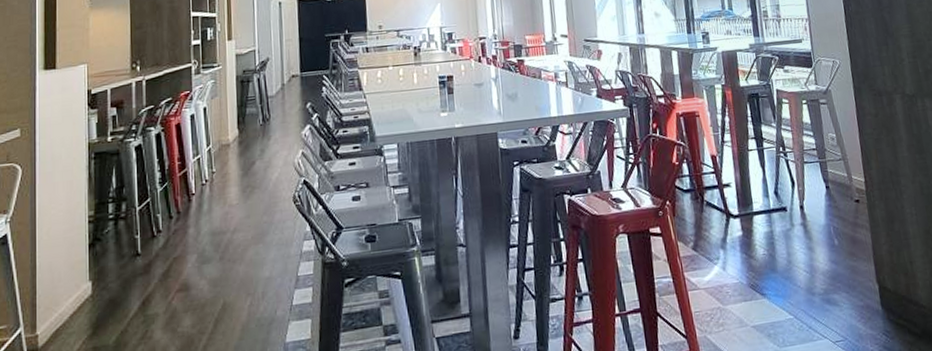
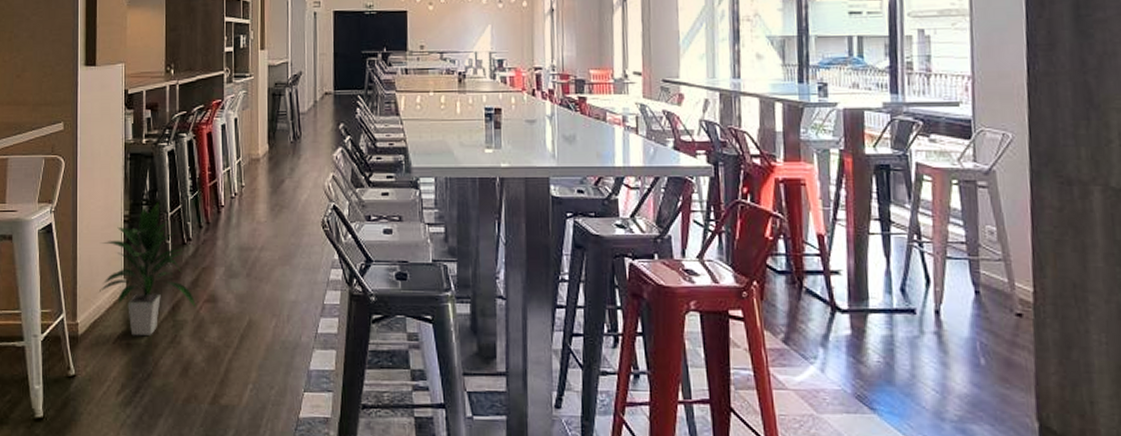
indoor plant: none [61,197,168,339] -> present [98,201,196,336]

